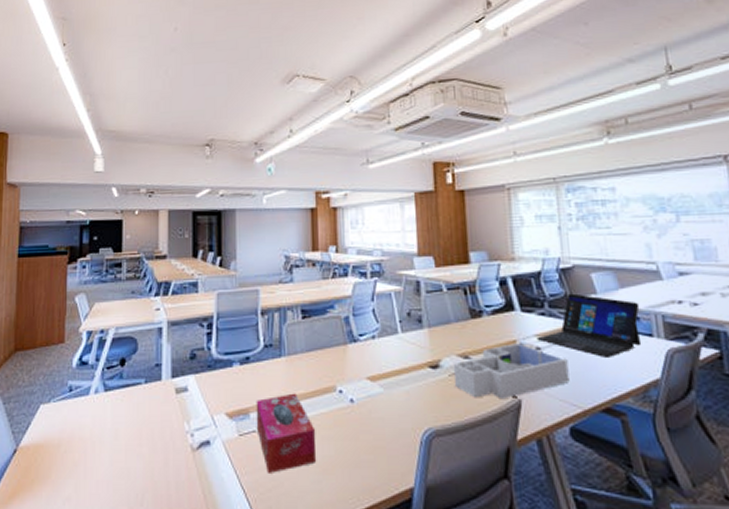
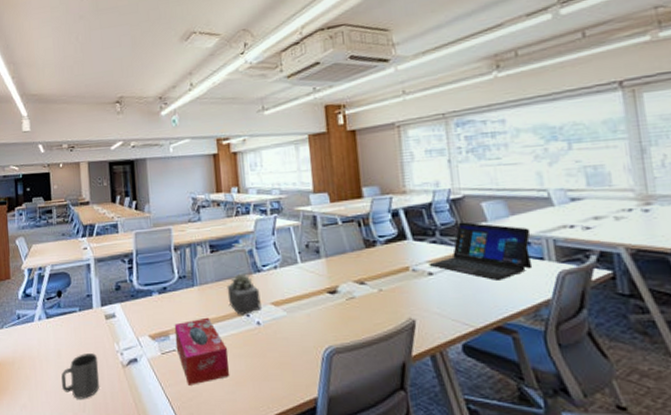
mug: none [117,434,163,490] -> present [61,353,100,399]
succulent plant: none [318,343,356,391] -> present [227,273,261,315]
desk organizer: present [453,343,570,400] -> none [349,269,462,321]

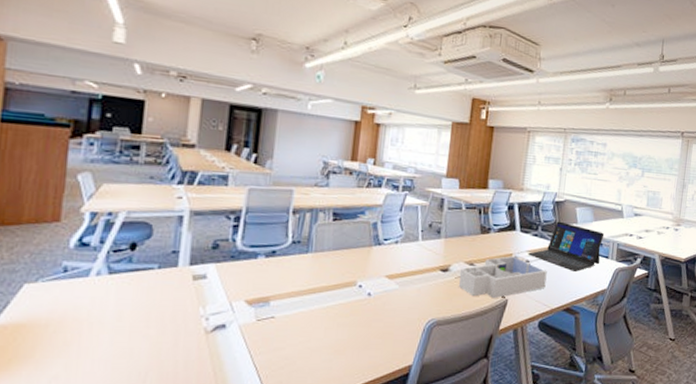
mug: present [61,353,100,399] -> none [117,317,175,369]
tissue box: present [174,317,230,385] -> none [275,285,333,353]
succulent plant: present [227,273,261,315] -> none [343,244,377,286]
desk organizer: none [349,269,462,321] -> present [458,256,547,299]

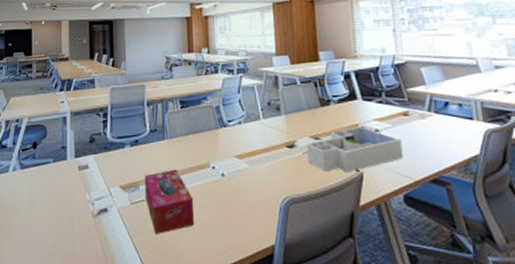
tissue box: none [275,285,333,353] -> present [144,169,195,234]
laptop: present [528,221,605,271] -> none [375,84,464,137]

